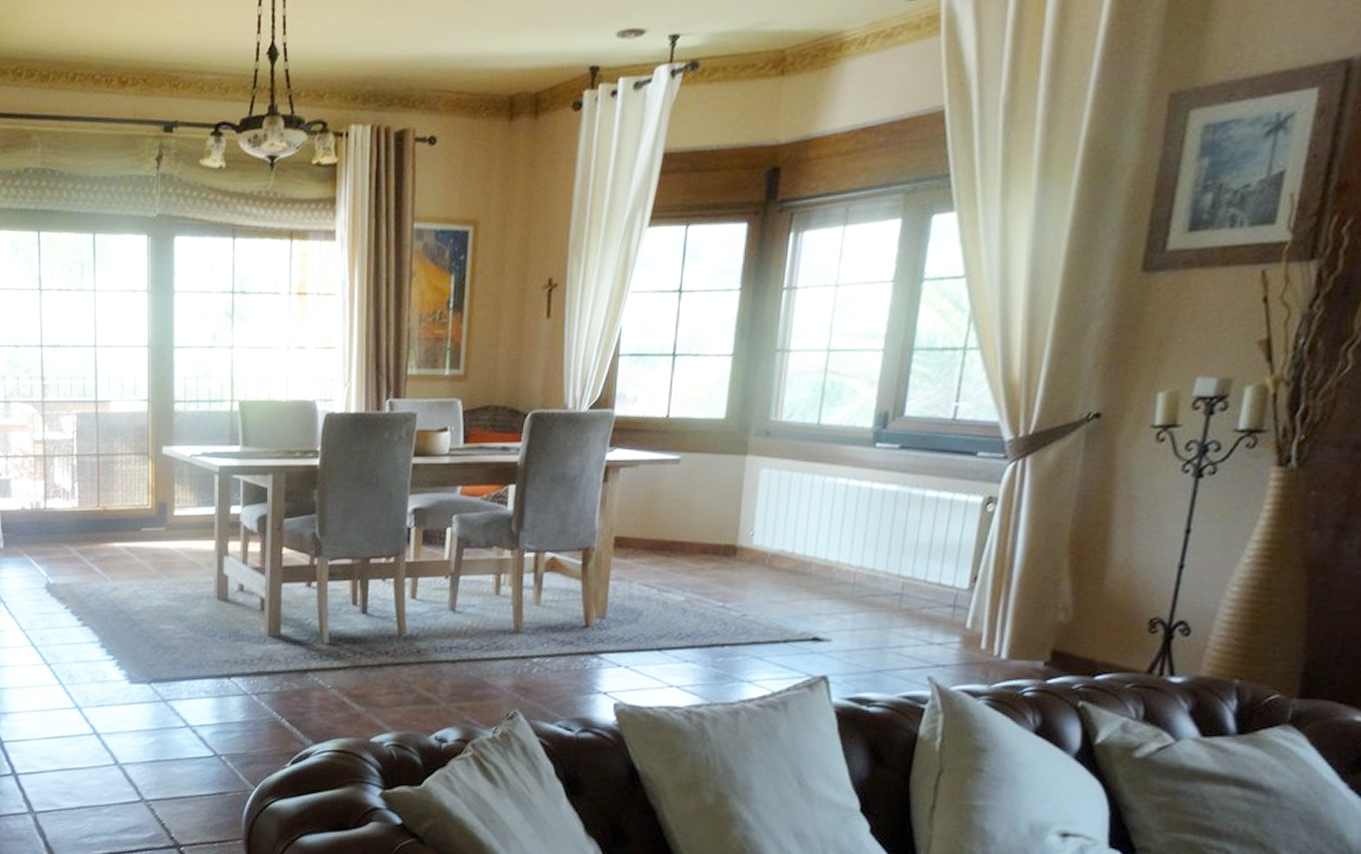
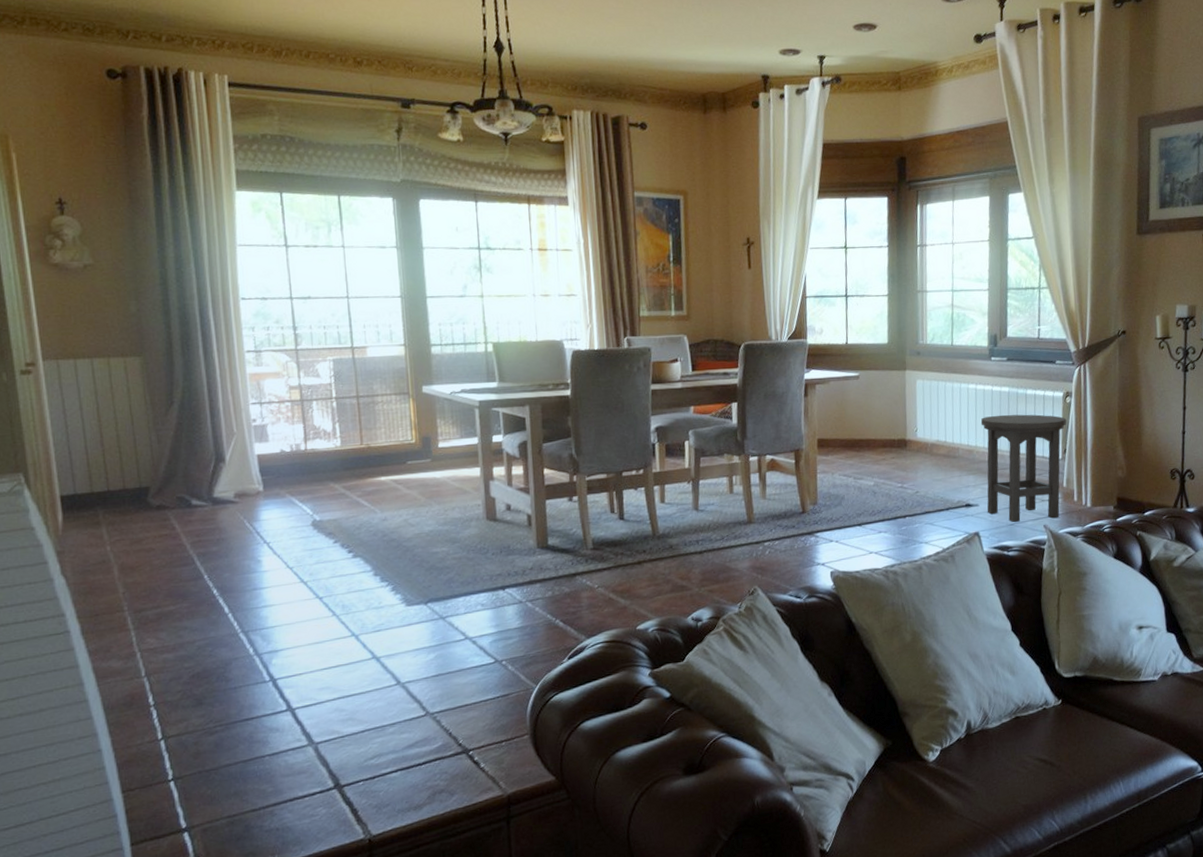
stool: none [843,522,984,670] -> present [980,414,1067,522]

